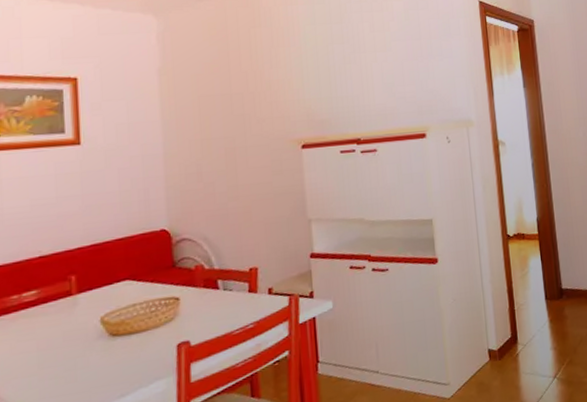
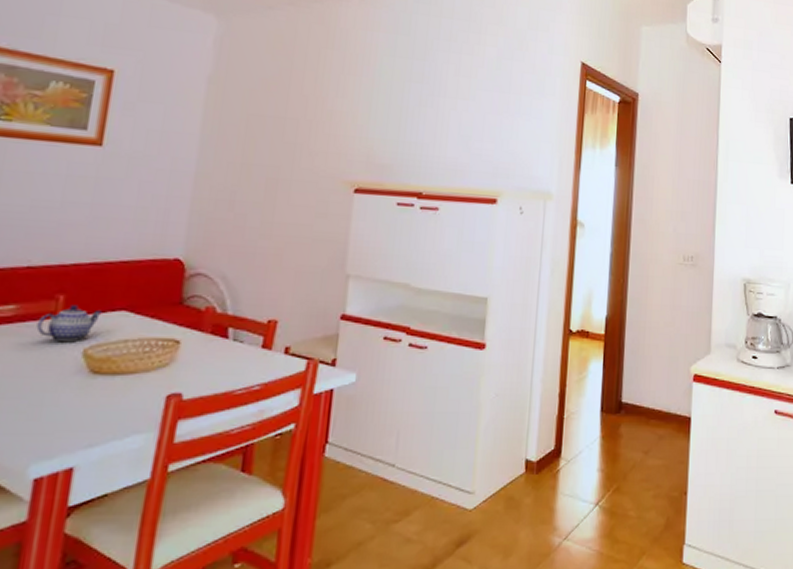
teapot: none [57,282,110,316] -> present [36,305,103,343]

